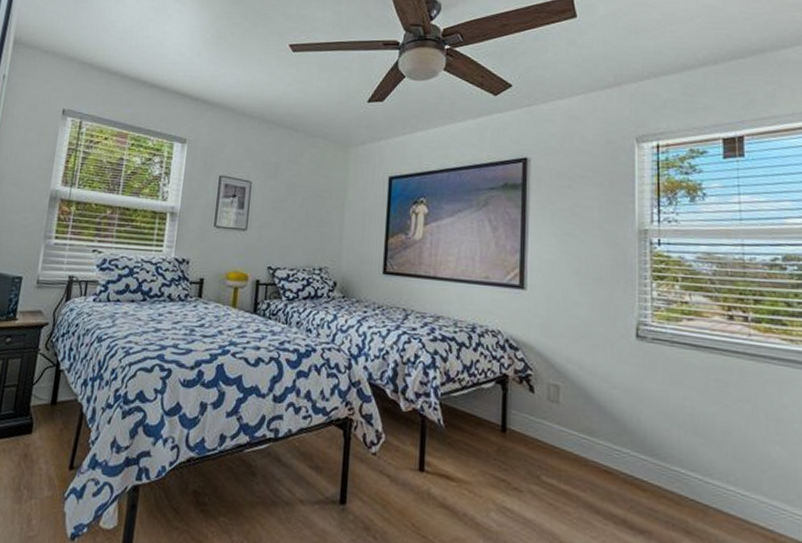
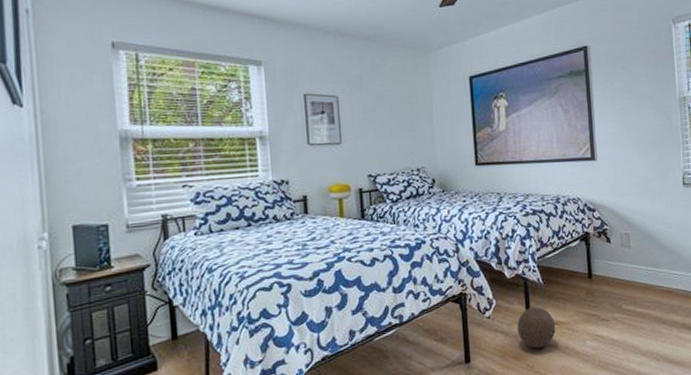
ball: none [406,453,454,507] -> present [517,307,556,349]

